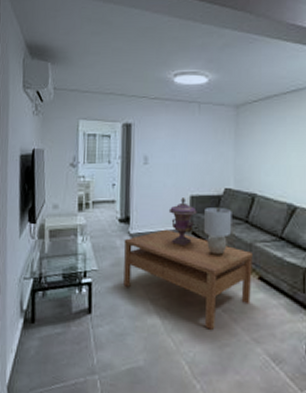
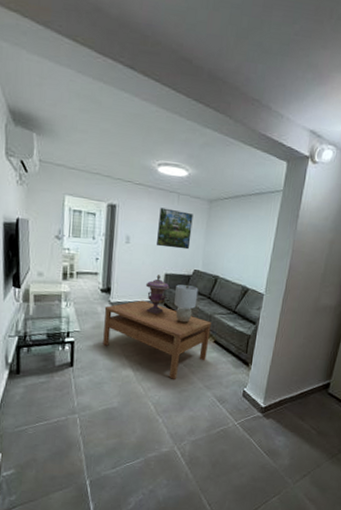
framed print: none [178,120,218,165] -> present [157,207,193,250]

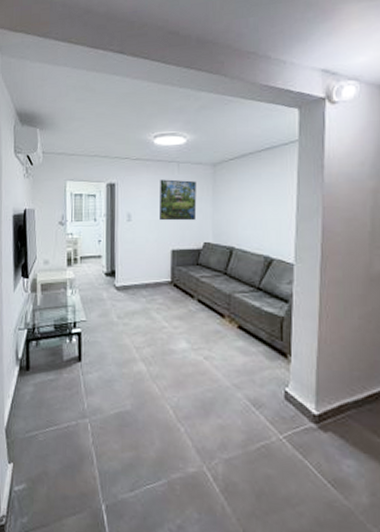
coffee table: present [103,300,211,379] -> none [110,282,232,376]
decorative urn: present [145,275,170,315] -> none [151,252,178,298]
lamp: present [174,284,199,324] -> none [185,261,212,307]

